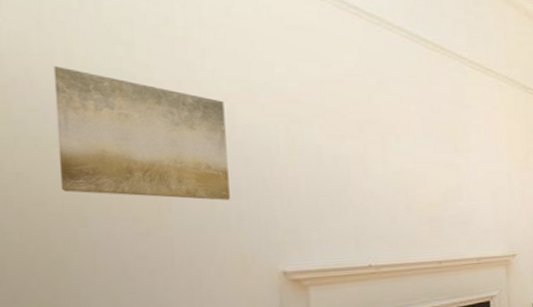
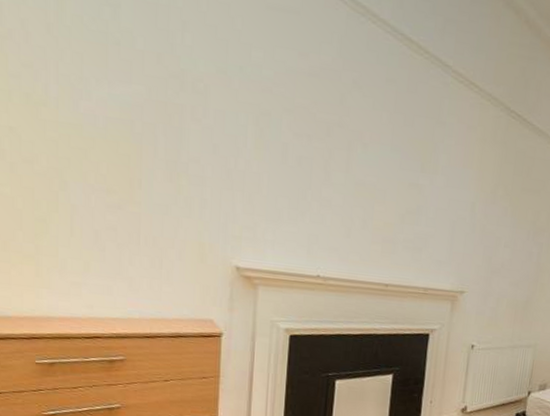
wall art: present [53,66,230,200] -> none [46,22,199,186]

